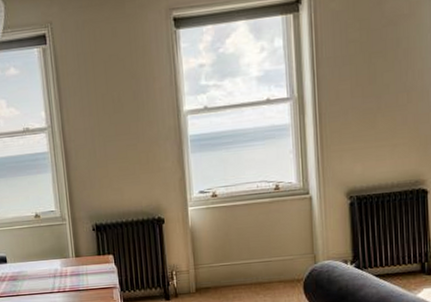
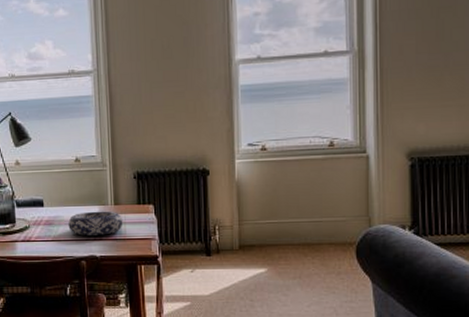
decorative bowl: none [32,263,85,289] -> present [68,211,123,236]

